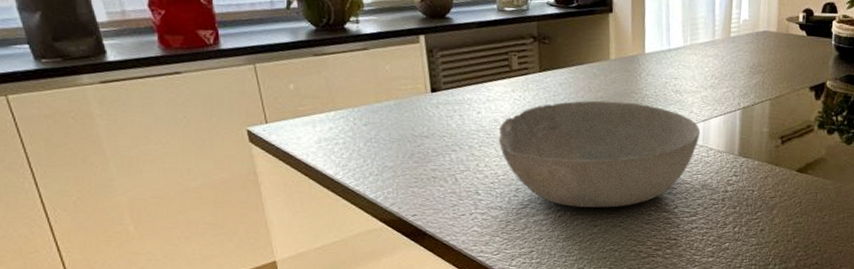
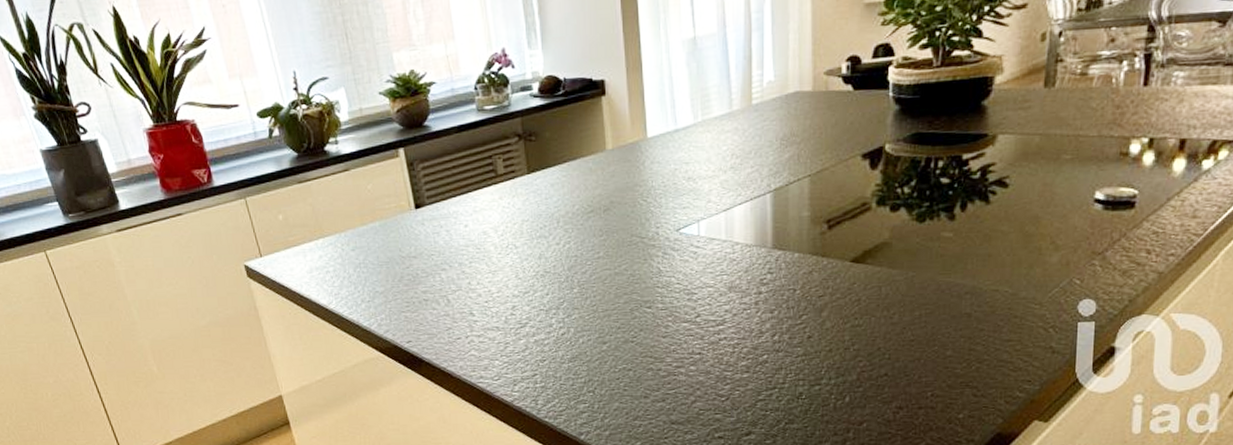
bowl: present [498,100,701,208] -> none [488,197,722,323]

